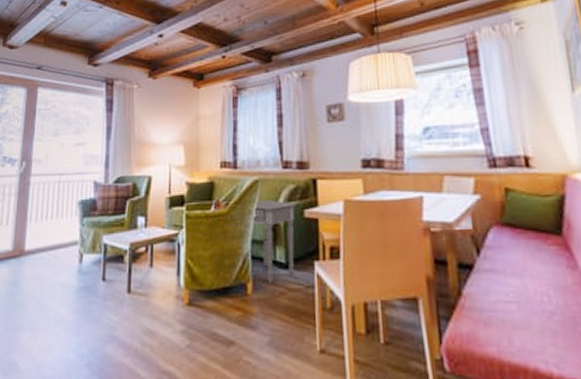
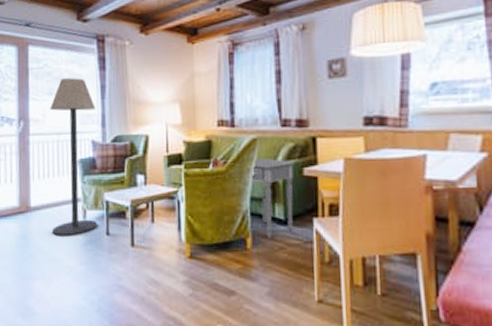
floor lamp: none [46,119,100,282] -> present [50,78,97,236]

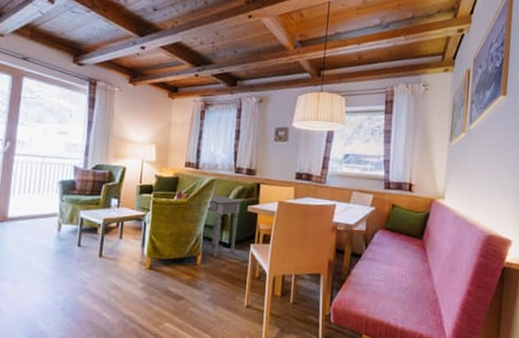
floor lamp: present [50,78,97,236] -> none [27,110,81,245]

